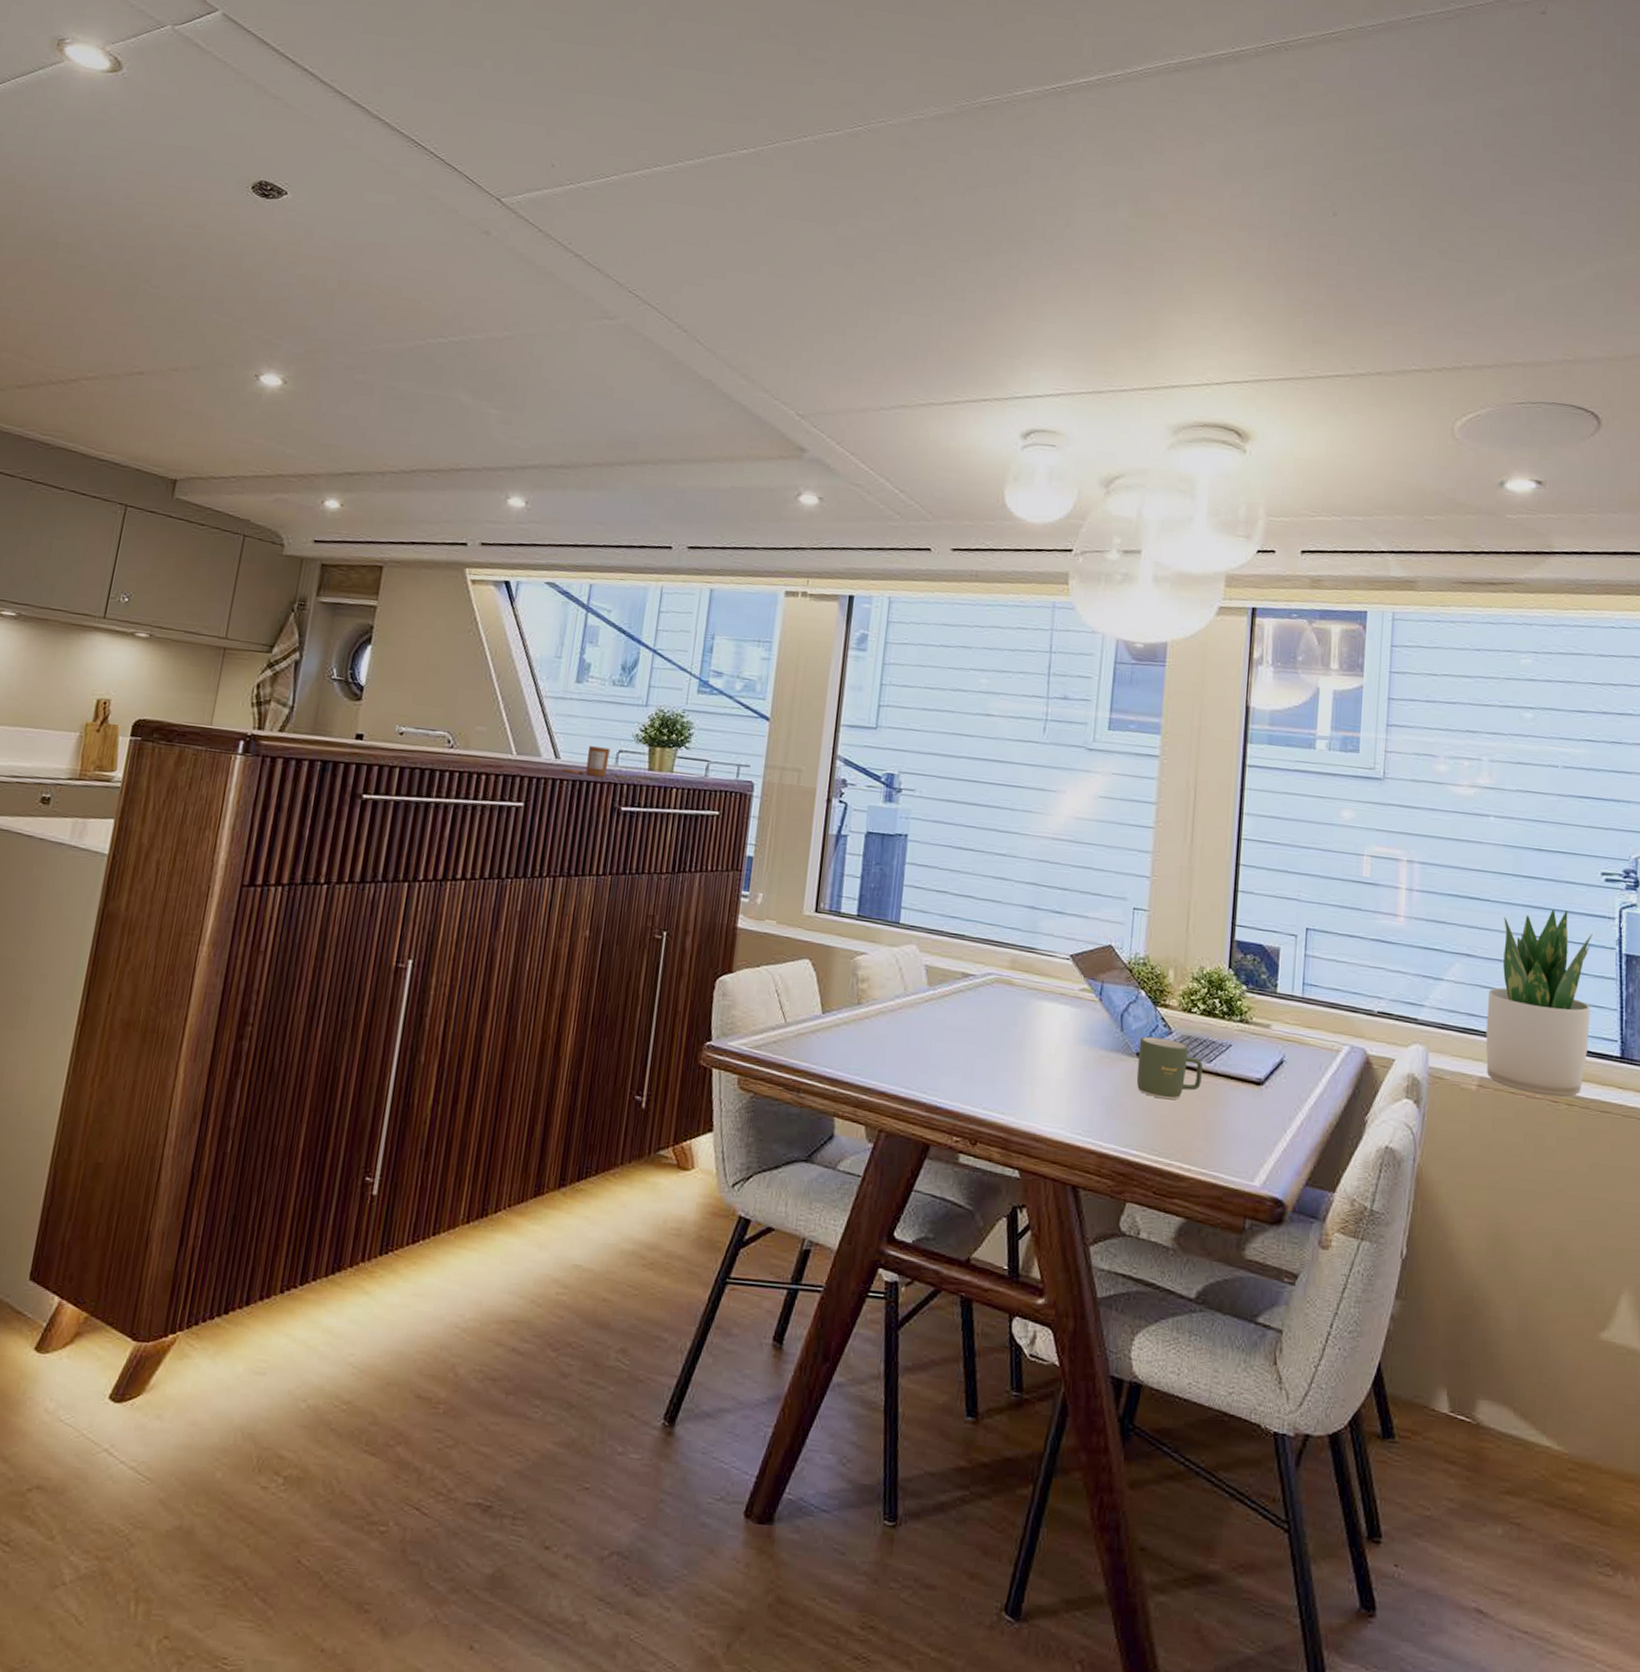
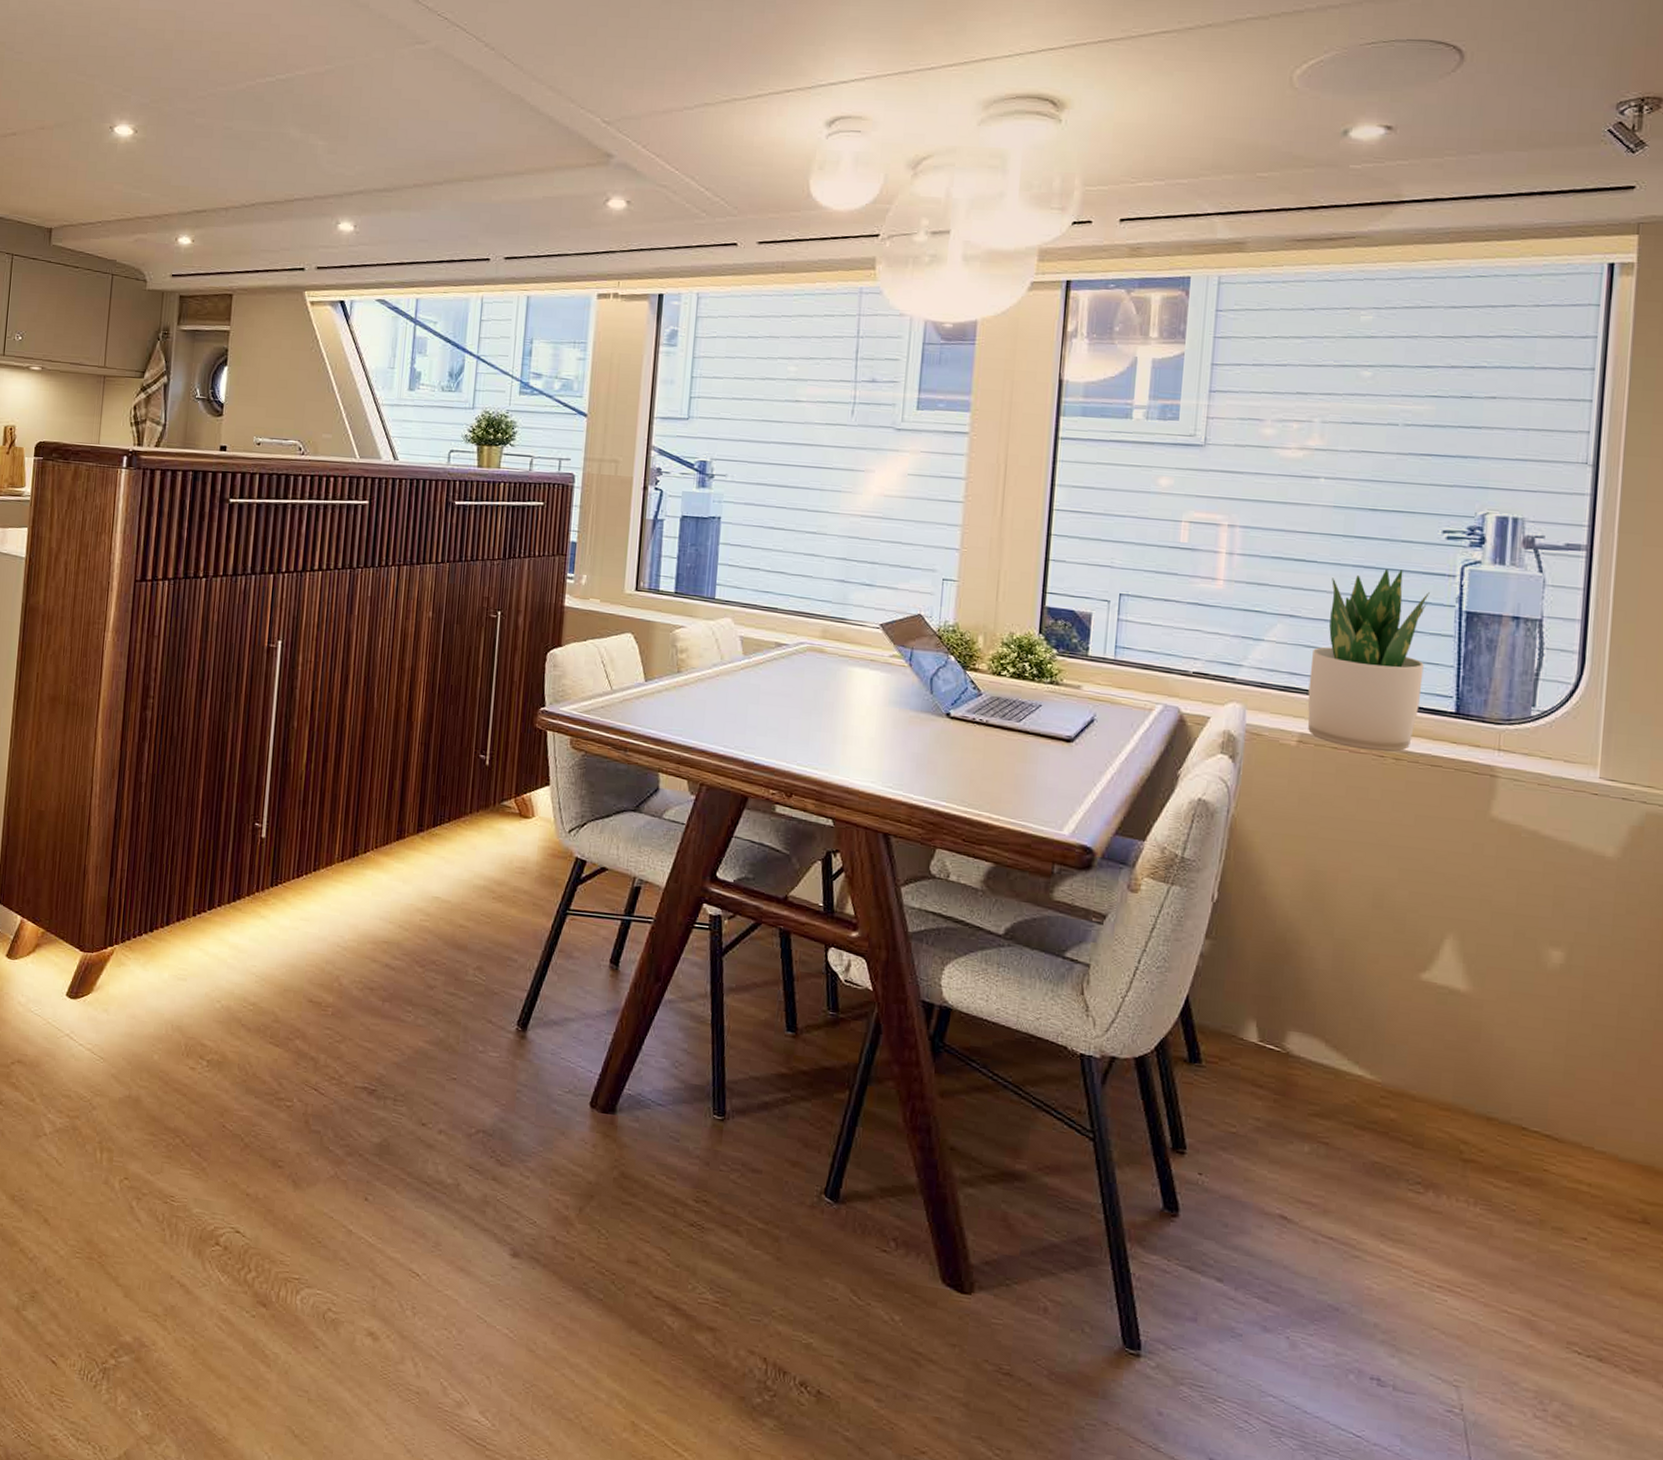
candle: present [562,746,610,778] -> none [401,447,442,476]
mug: present [1136,1036,1203,1100] -> none [946,698,1012,756]

